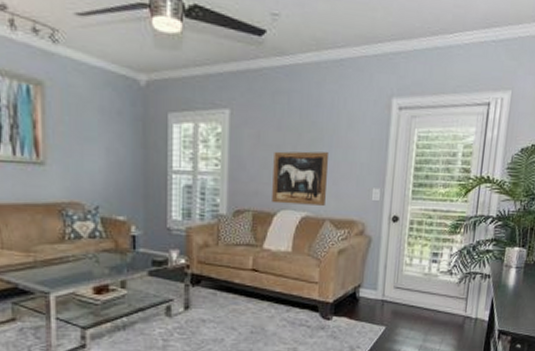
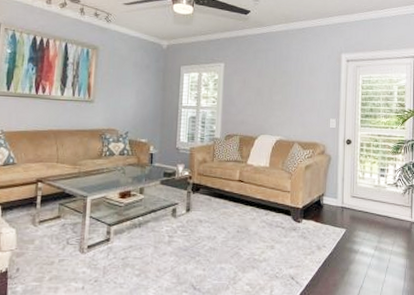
wall art: present [272,151,329,206] -> none [254,92,296,132]

